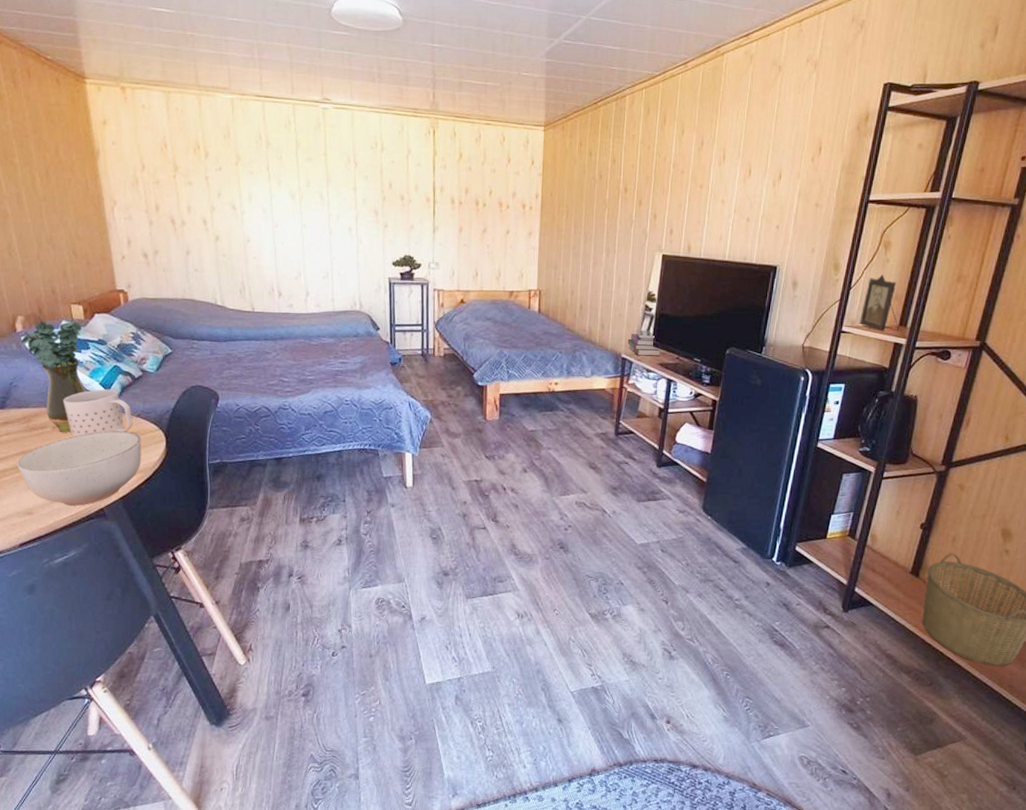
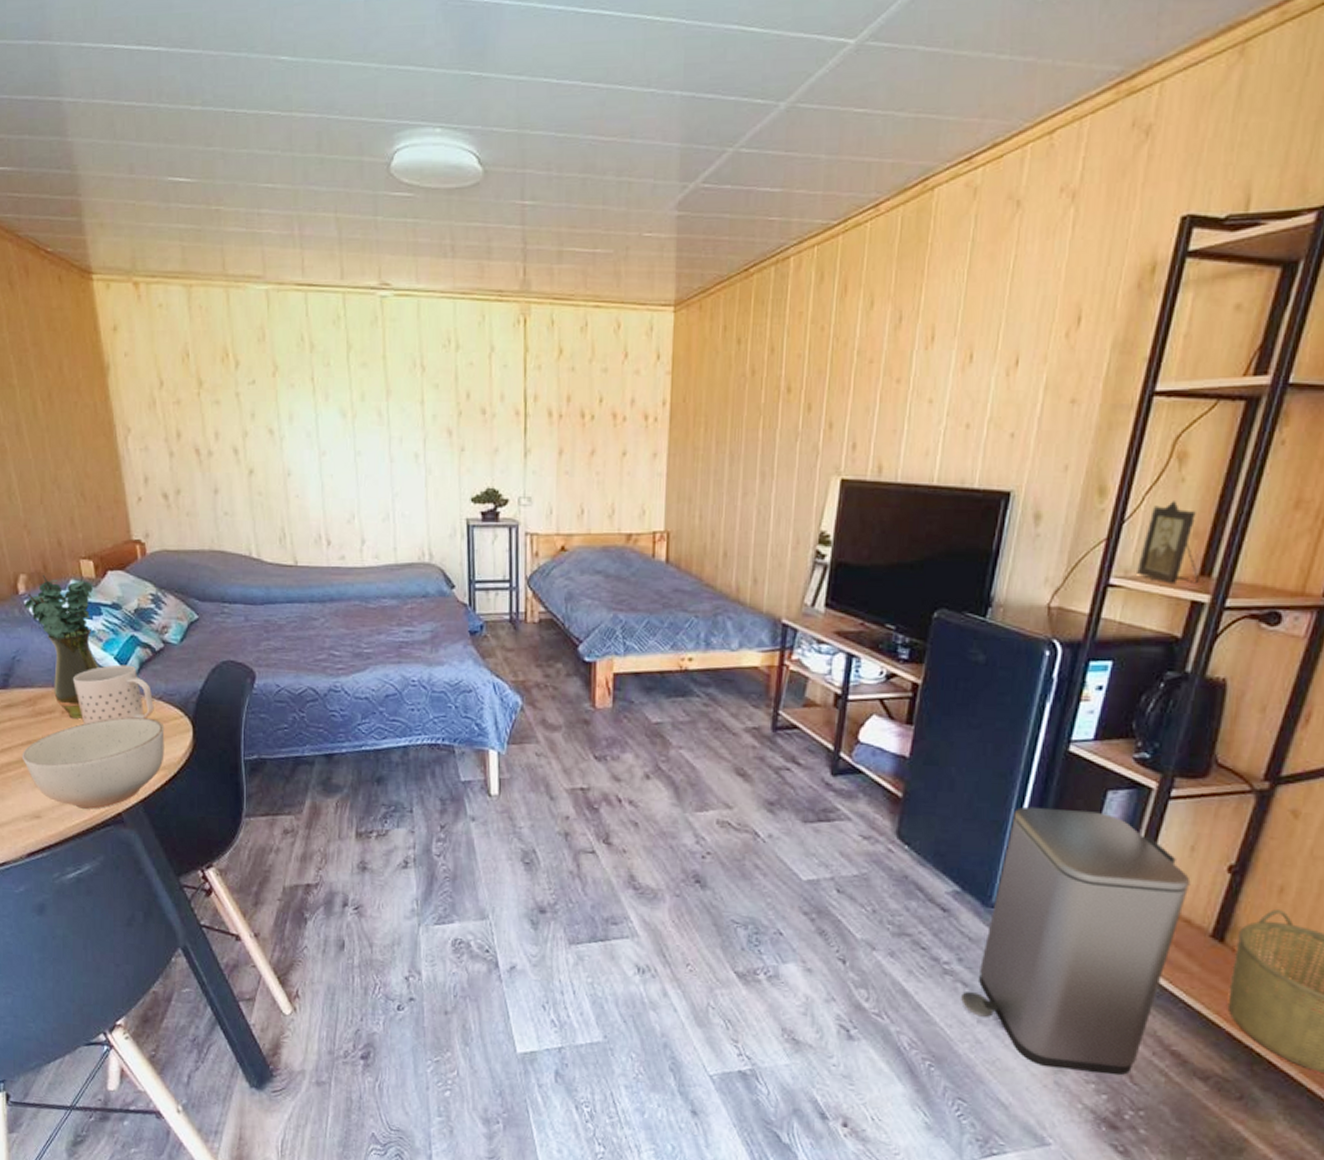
books: present [627,329,661,357] -> none [790,584,838,622]
pedal bin: none [748,486,897,673] -> present [961,806,1191,1075]

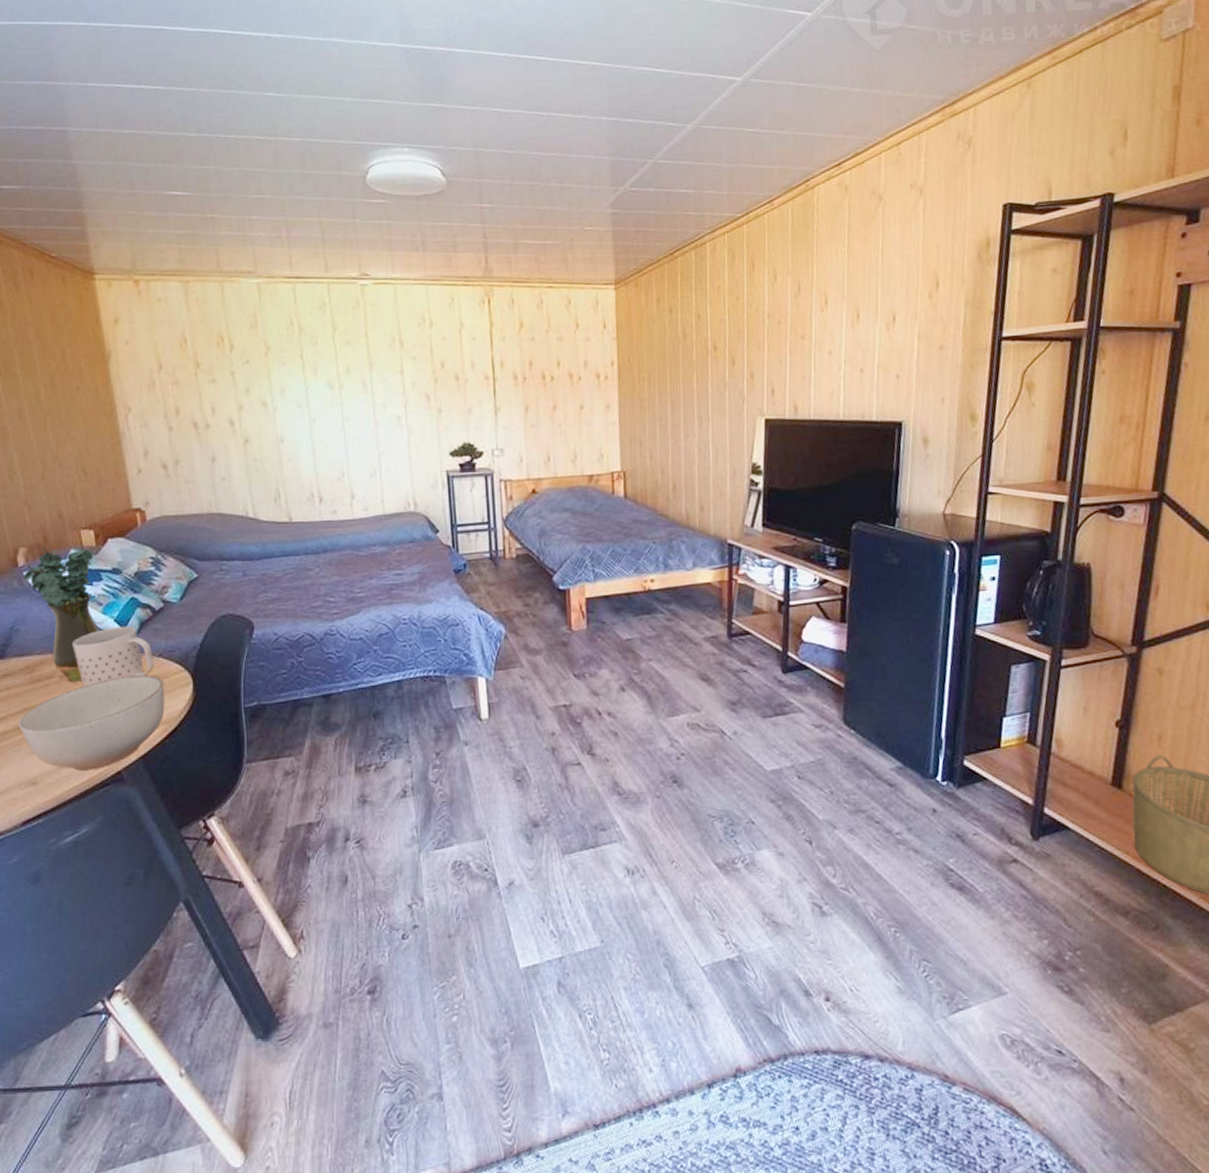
pedal bin: present [961,806,1191,1075] -> none [914,685,1088,920]
photo frame: present [1137,501,1200,585] -> none [1008,422,1058,490]

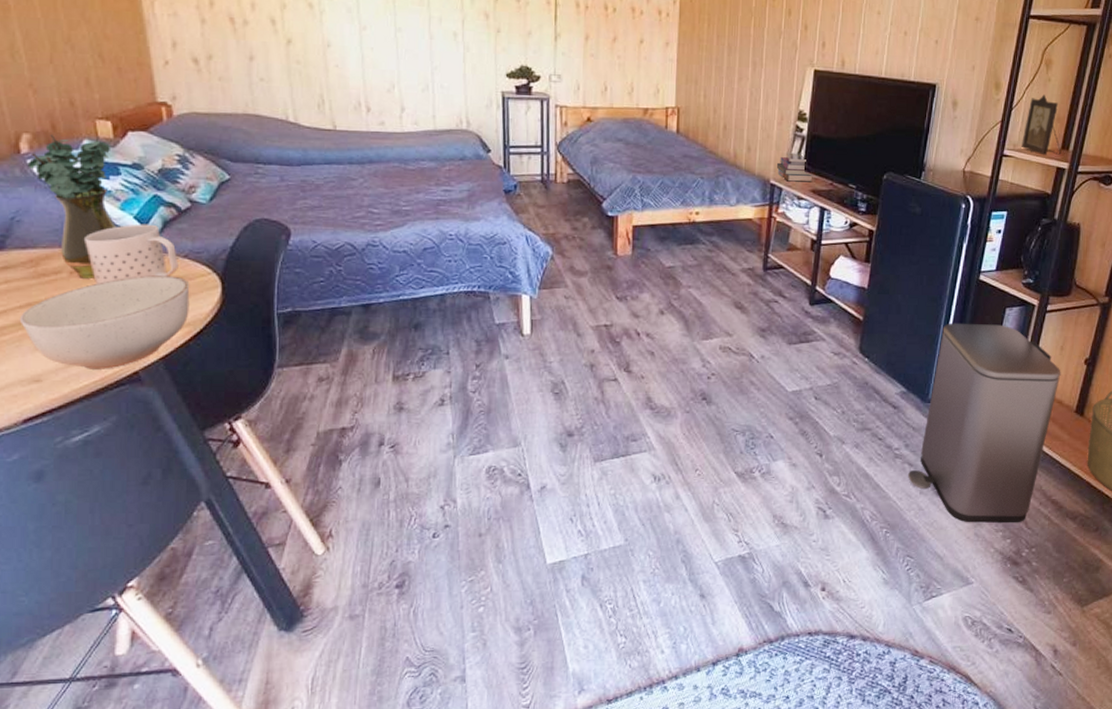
books: none [732,508,774,540] -> present [776,152,813,182]
pedal bin: none [914,685,1088,920] -> present [908,323,1061,523]
photo frame: none [1008,422,1058,490] -> present [1021,95,1062,156]

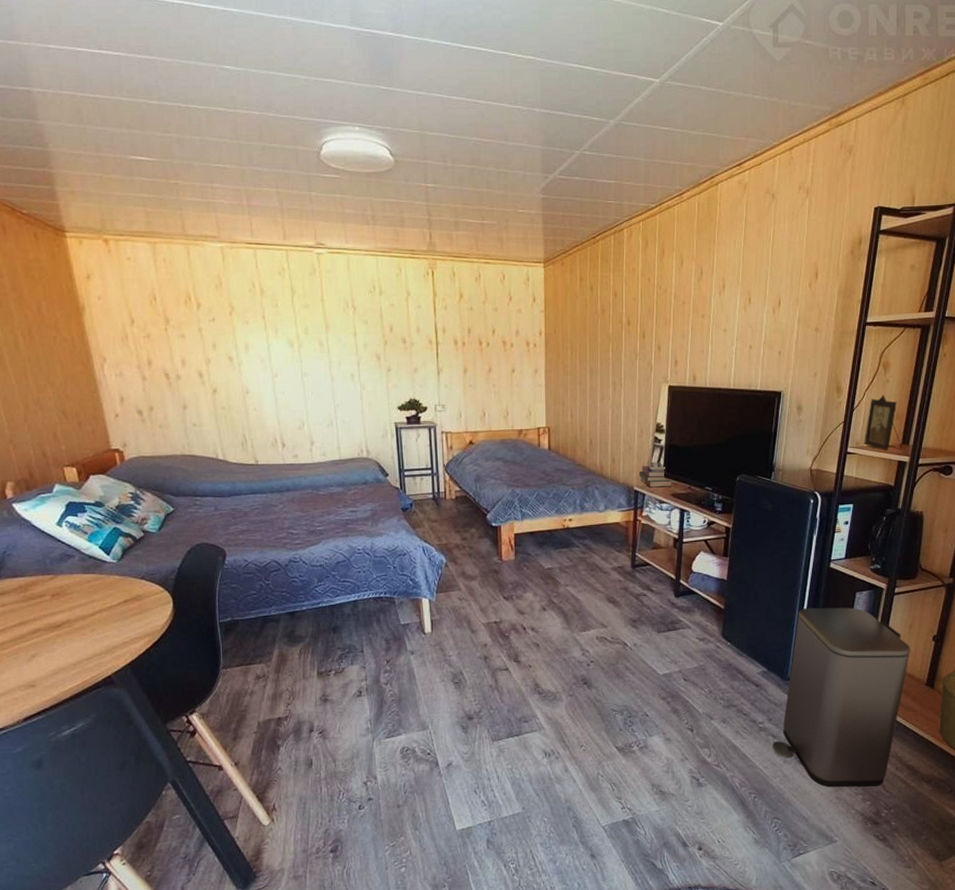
bowl: present [19,275,190,369] -> none [15,595,148,675]
vase: present [27,134,117,279] -> none [13,480,87,600]
mug: present [85,224,179,284] -> none [61,552,137,604]

